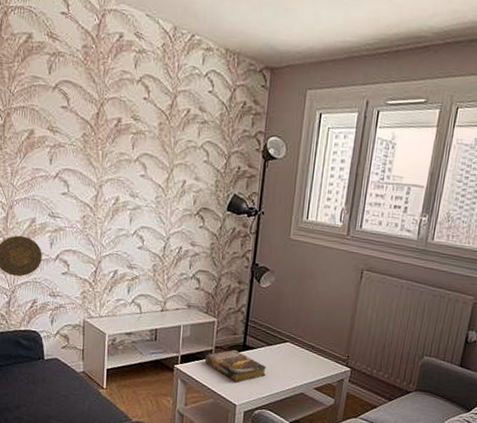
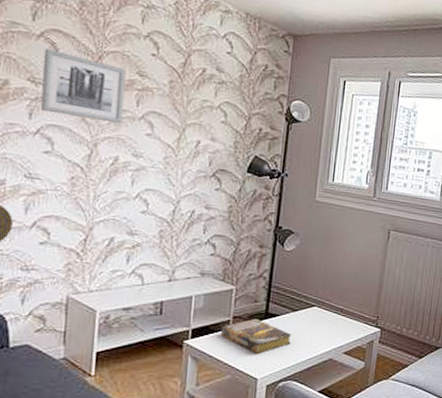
wall art: none [58,99,123,166] -> present [40,48,126,124]

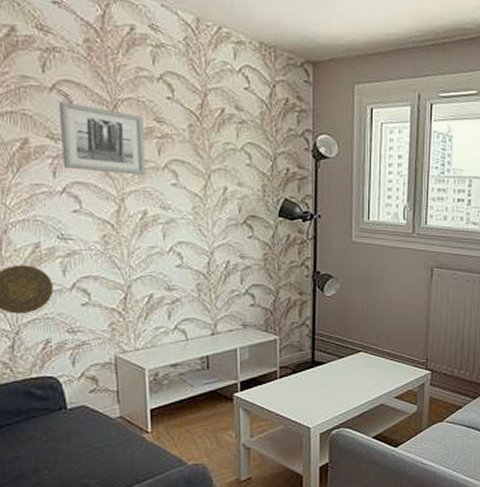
book: present [220,318,292,354] -> none [269,367,340,403]

